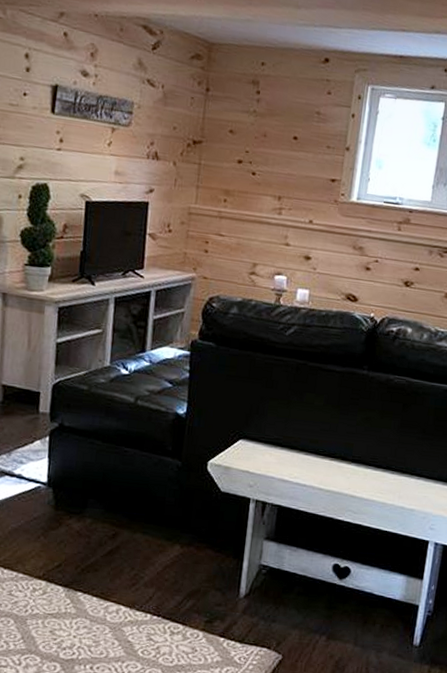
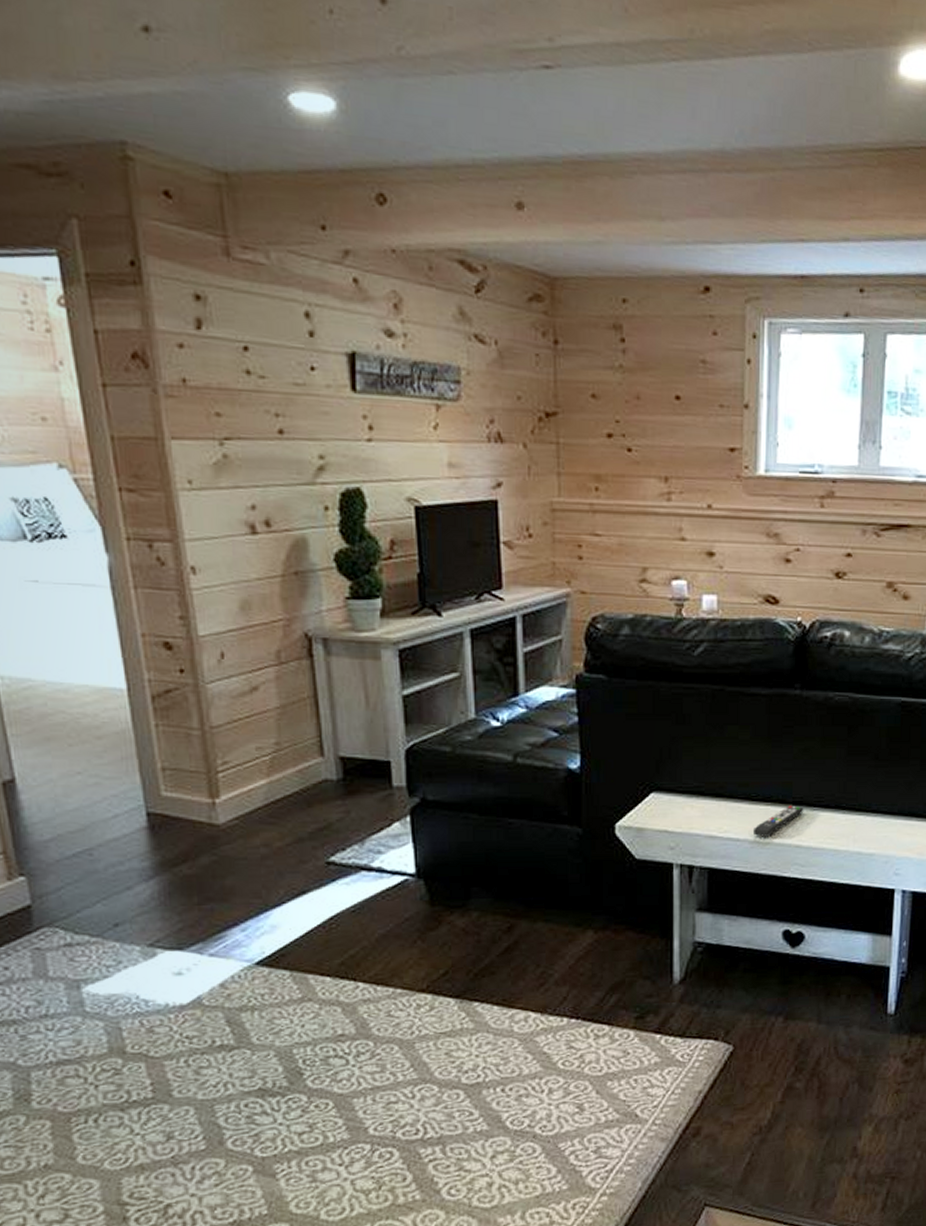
remote control: none [317,462,361,486] -> present [752,805,804,837]

